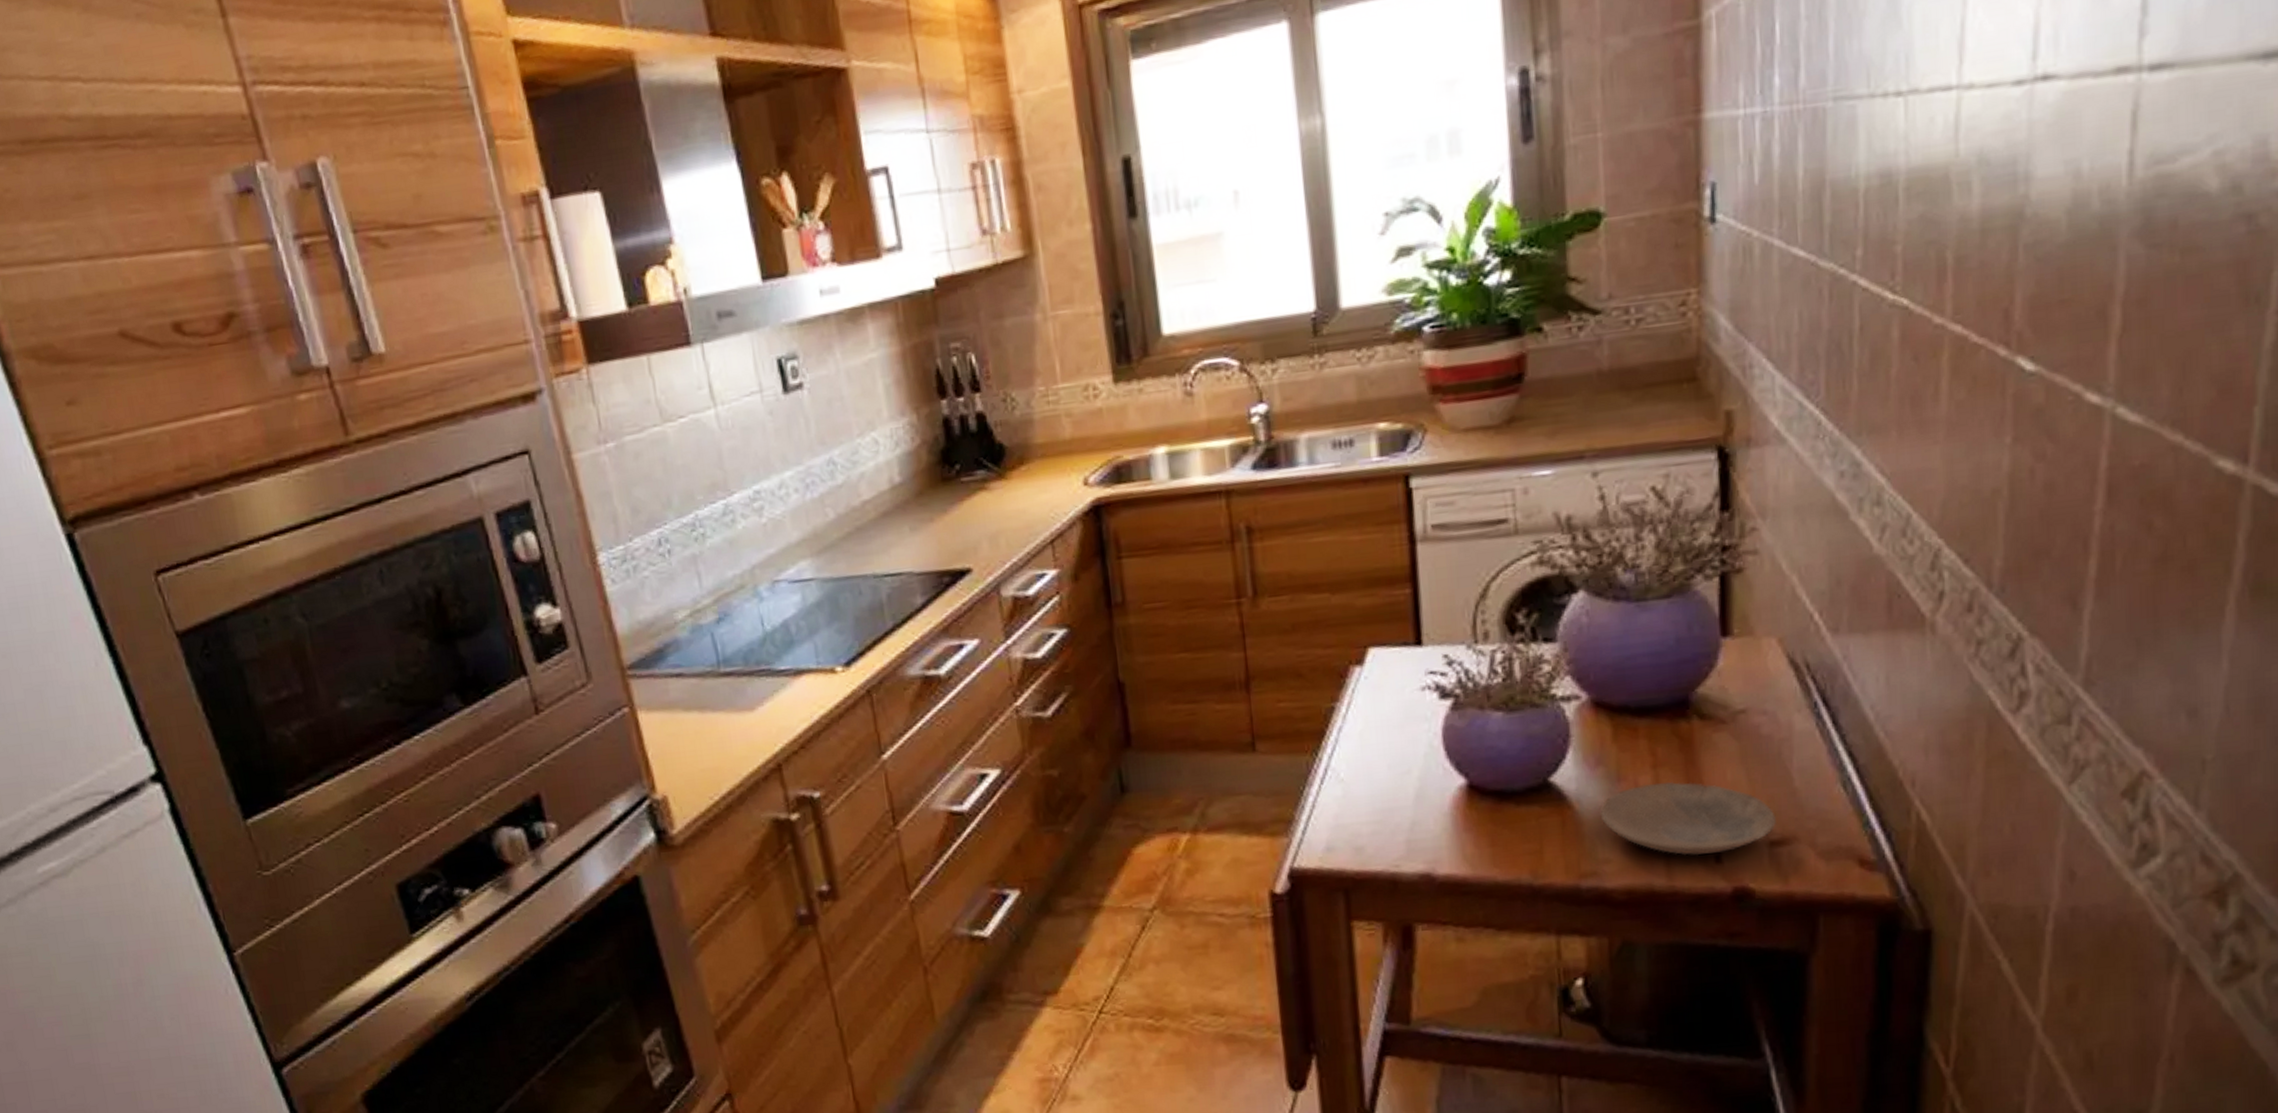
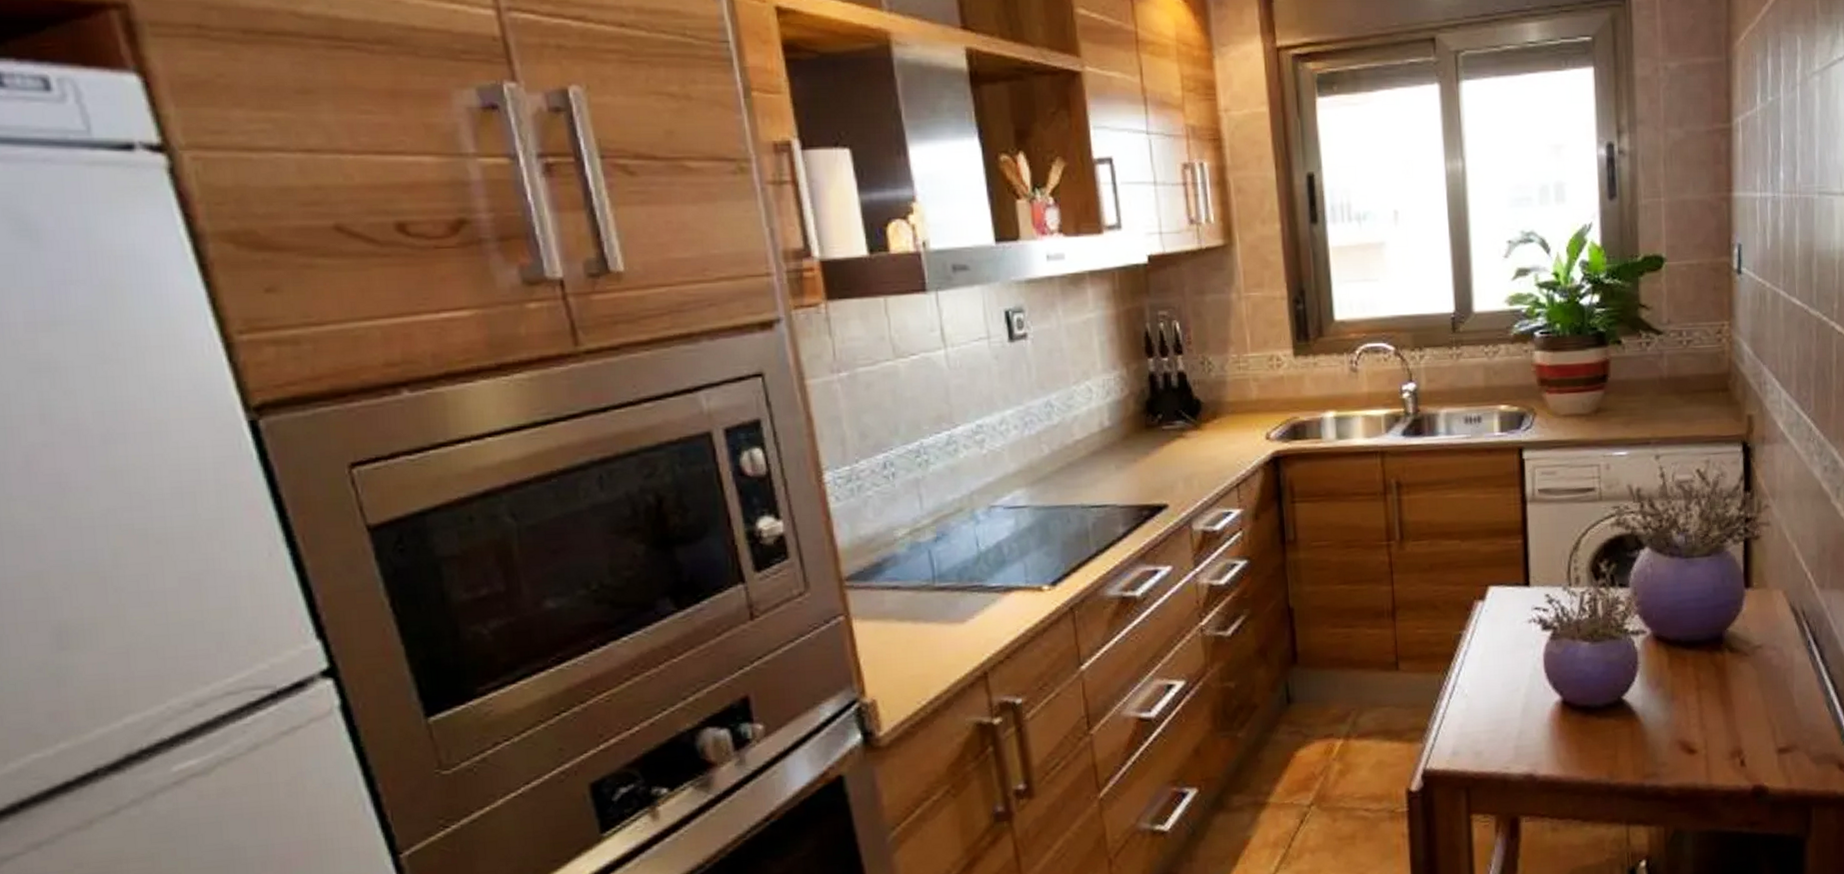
plate: present [1599,781,1777,856] -> none [1659,700,1783,760]

